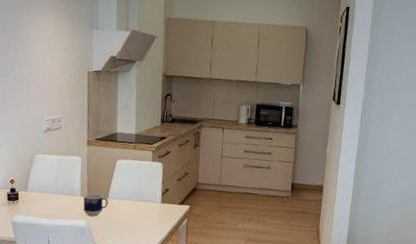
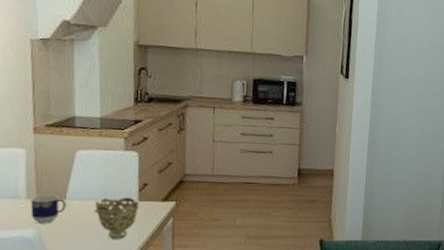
decorative bowl: none [128,199,162,233] -> present [94,197,139,239]

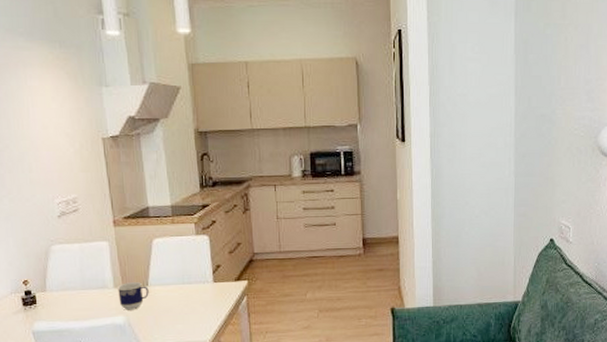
decorative bowl: present [94,197,139,239] -> none [174,279,214,321]

